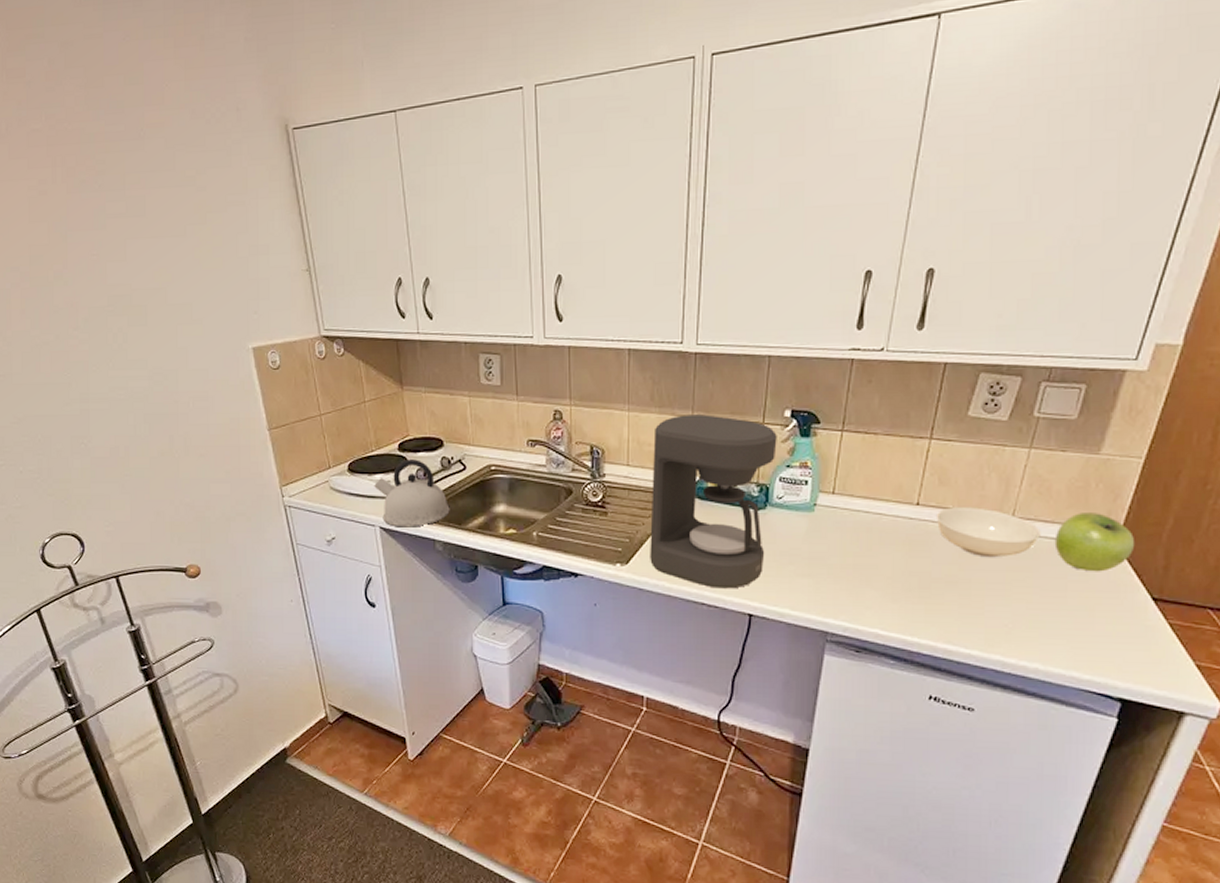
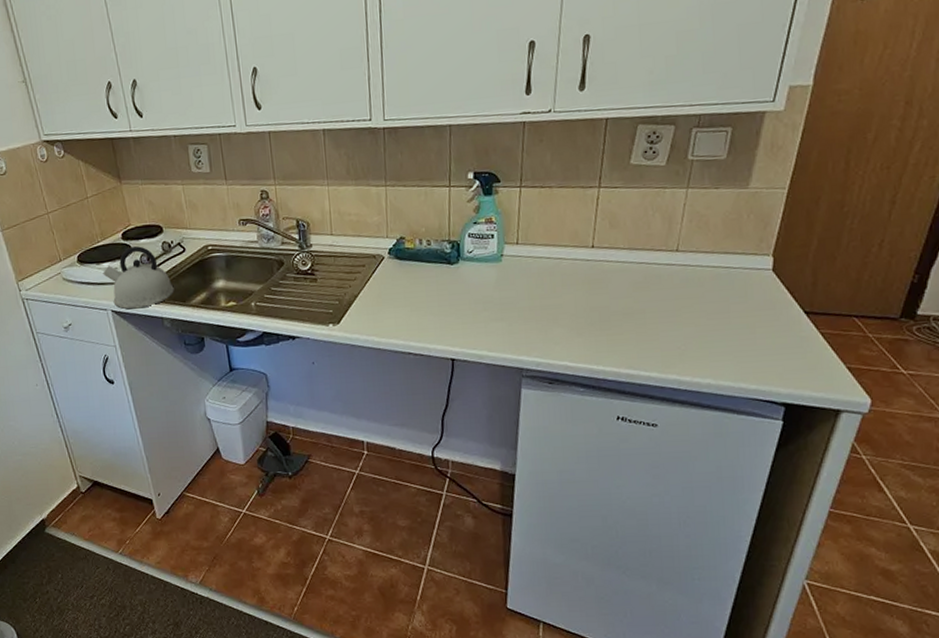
coffee maker: present [650,414,777,589] -> none [352,182,464,339]
bowl: present [935,507,1041,558] -> none [609,245,703,289]
fruit: present [1054,513,1135,572] -> none [715,240,786,294]

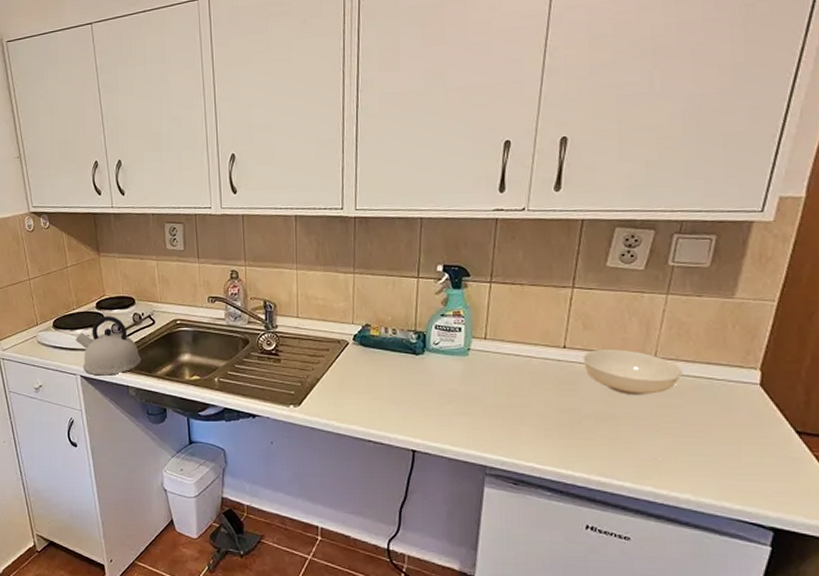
bowl: none [609,245,703,289] -> present [582,349,683,396]

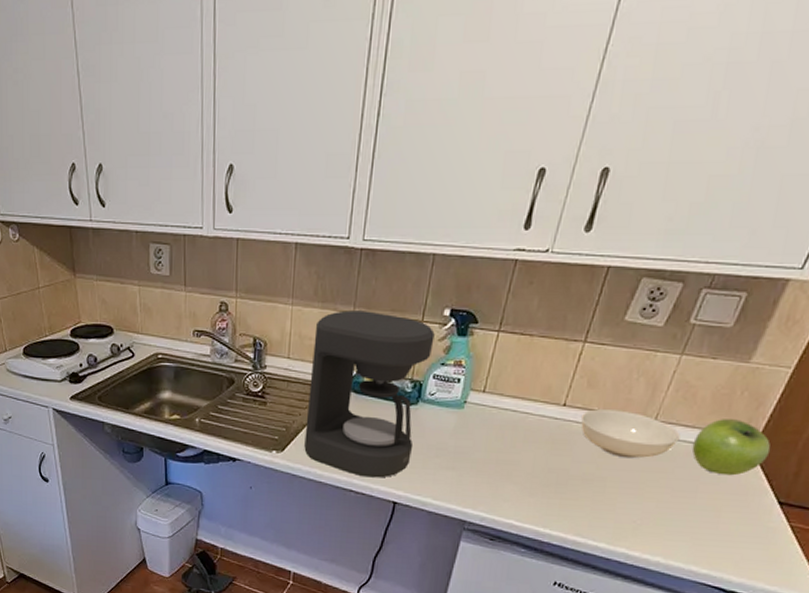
kettle: present [75,316,141,376] -> none [48,345,118,410]
coffee maker: none [319,271,432,427] -> present [304,310,435,478]
fruit: none [696,352,775,408] -> present [692,419,771,476]

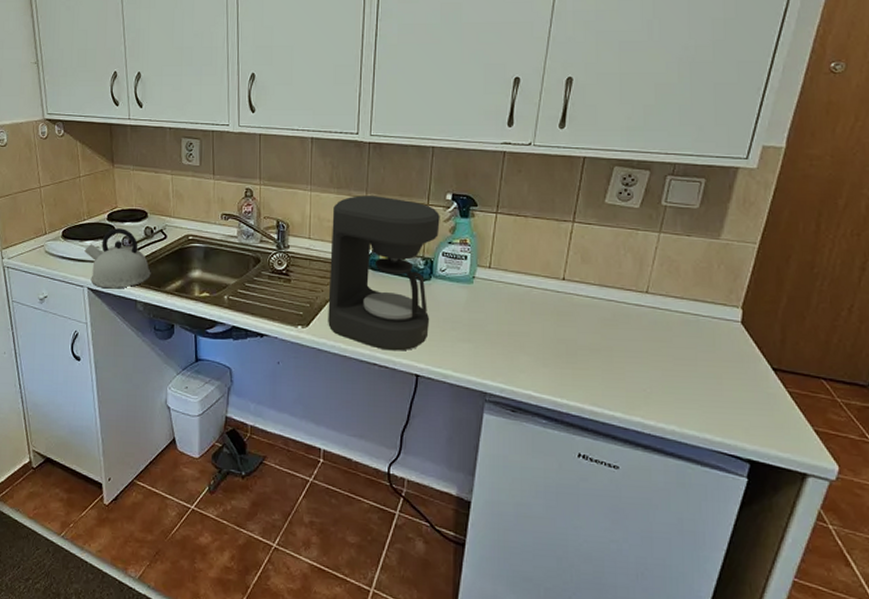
kettle: none [48,345,118,410] -> present [84,228,151,289]
bowl: present [580,409,681,459] -> none [579,283,672,329]
fruit: present [692,419,771,476] -> none [684,290,755,344]

